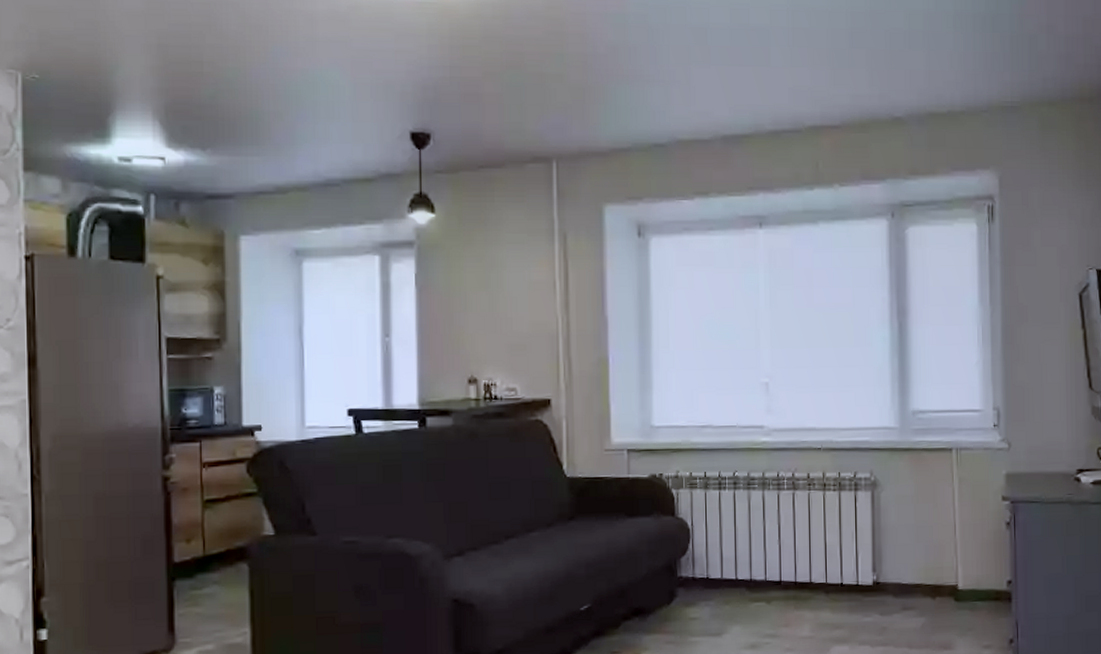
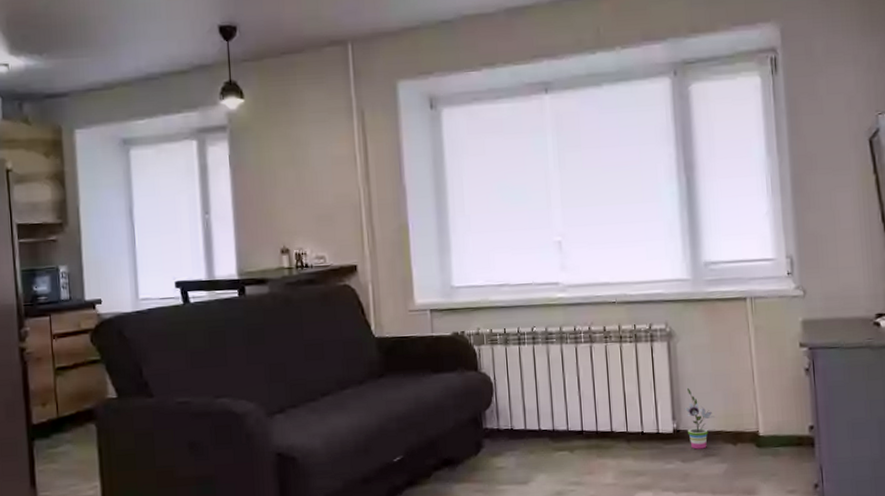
potted plant: none [885,539,915,602] -> present [684,388,715,449]

